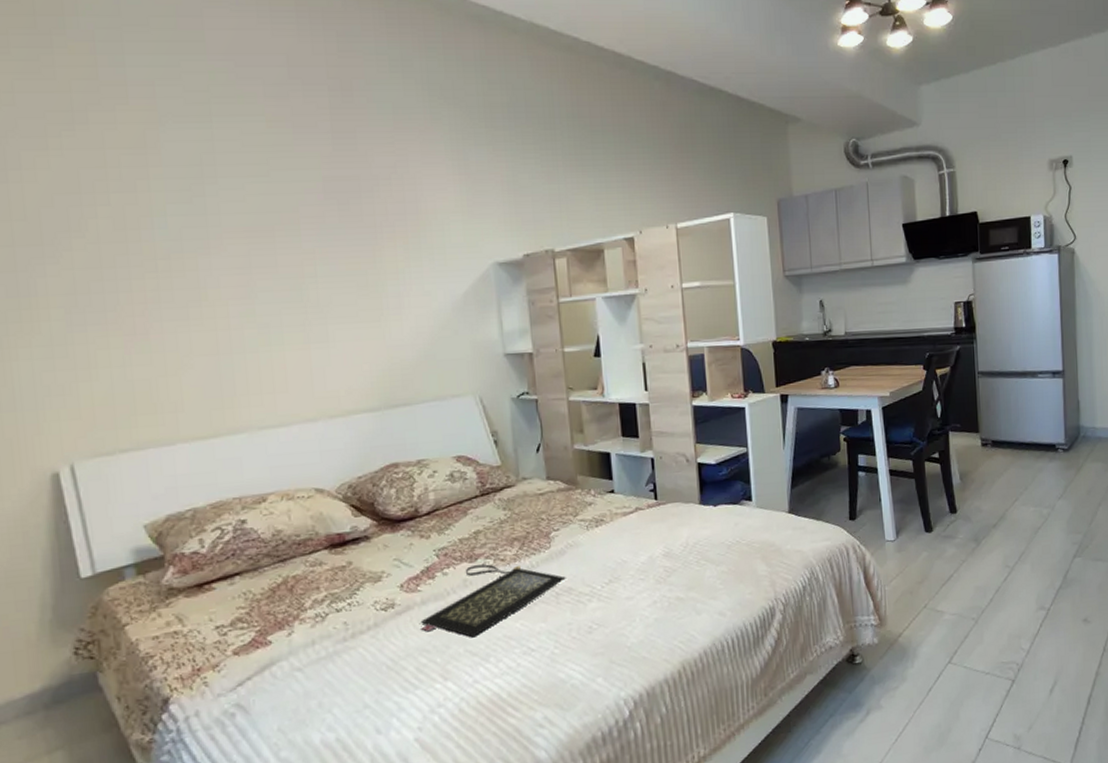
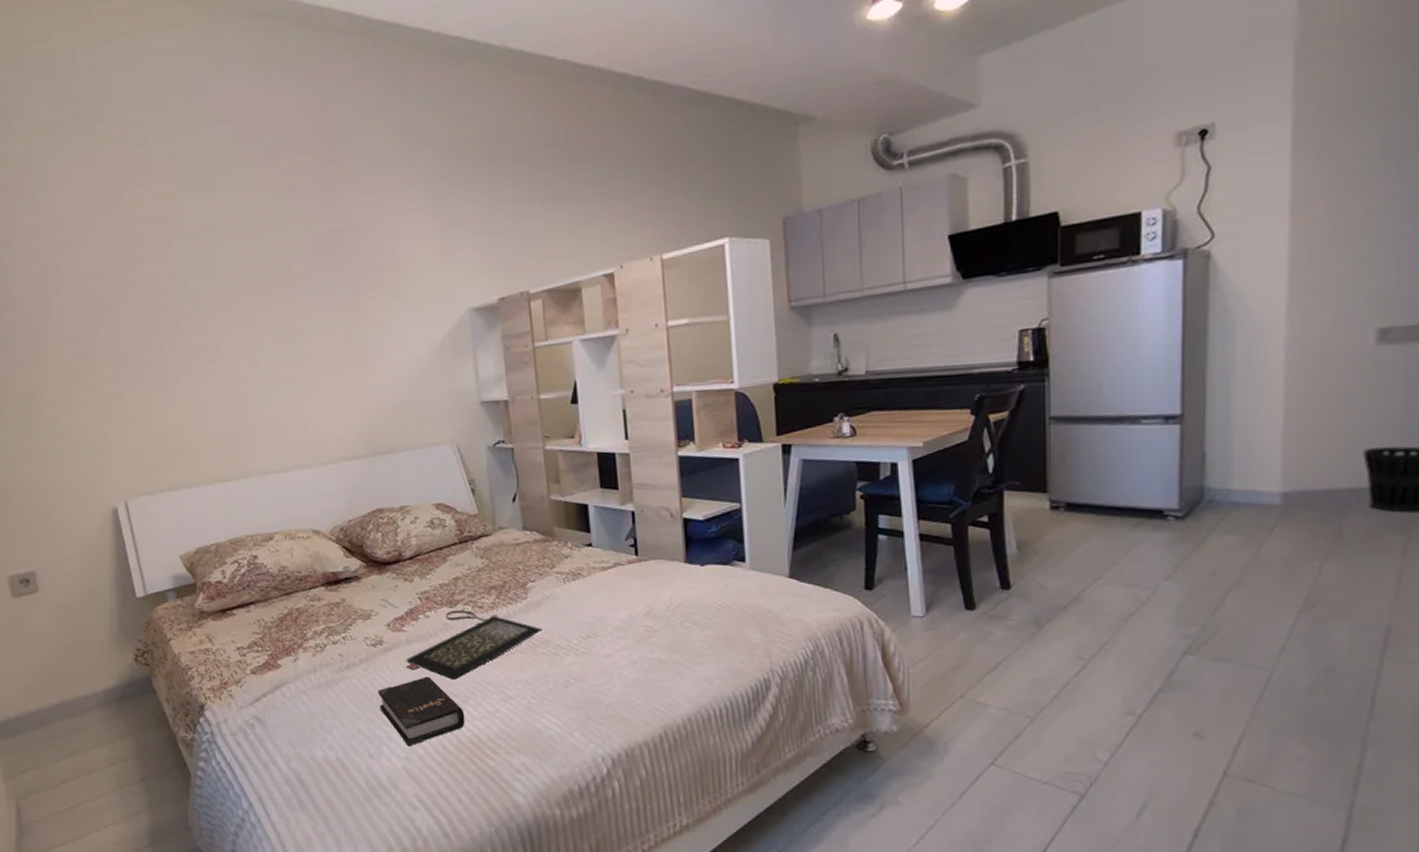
hardback book: none [388,637,485,715] -> present [378,676,465,747]

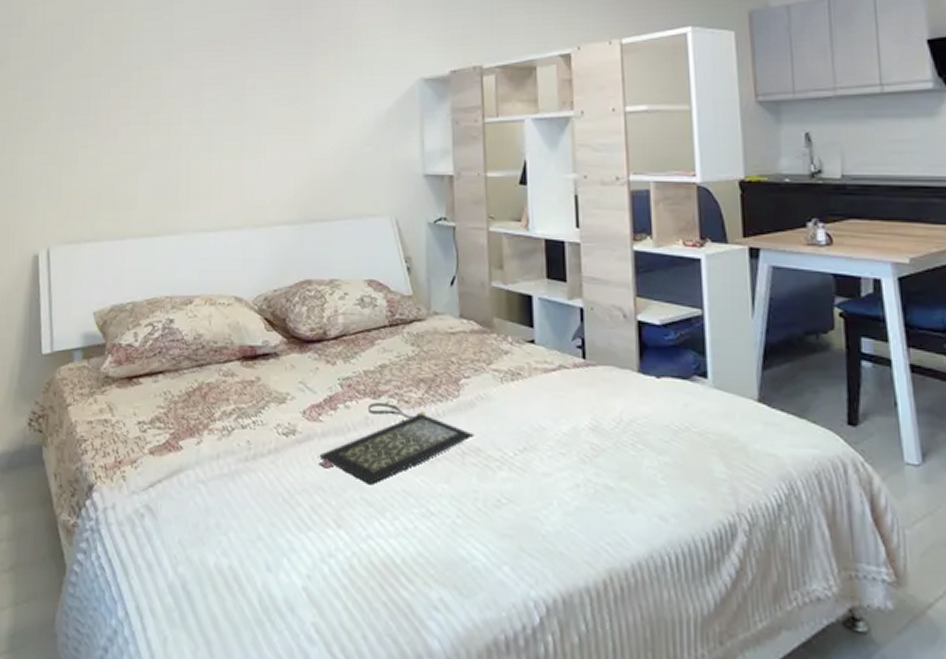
hardback book: present [378,676,465,747] -> none [284,477,379,562]

